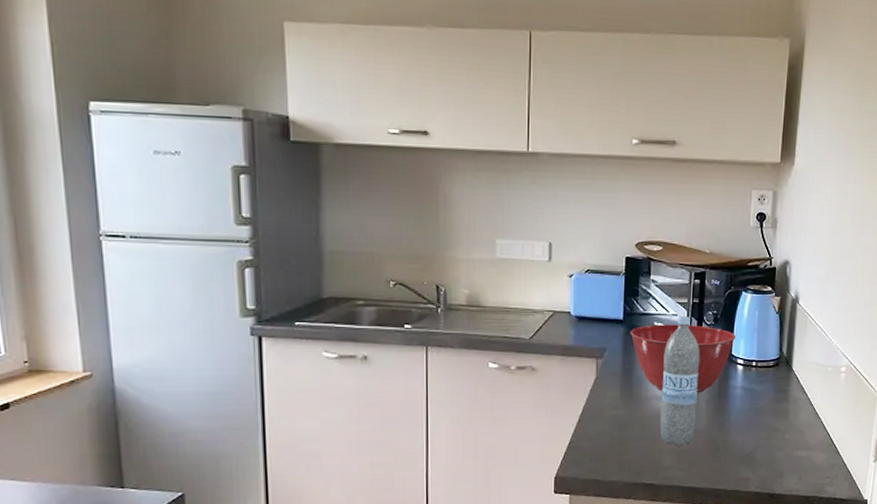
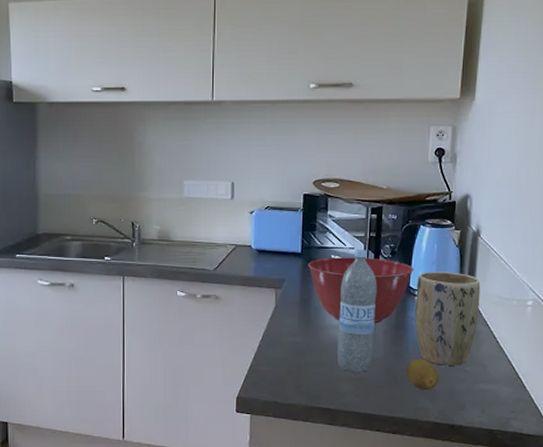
fruit: none [728,428,760,460] -> present [406,358,440,391]
plant pot: none [736,339,799,434] -> present [415,272,481,366]

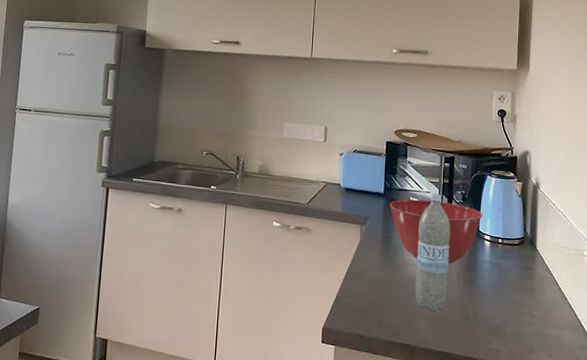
fruit: present [406,358,440,391] -> none [478,300,509,332]
plant pot: present [415,272,481,366] -> none [485,218,542,309]

